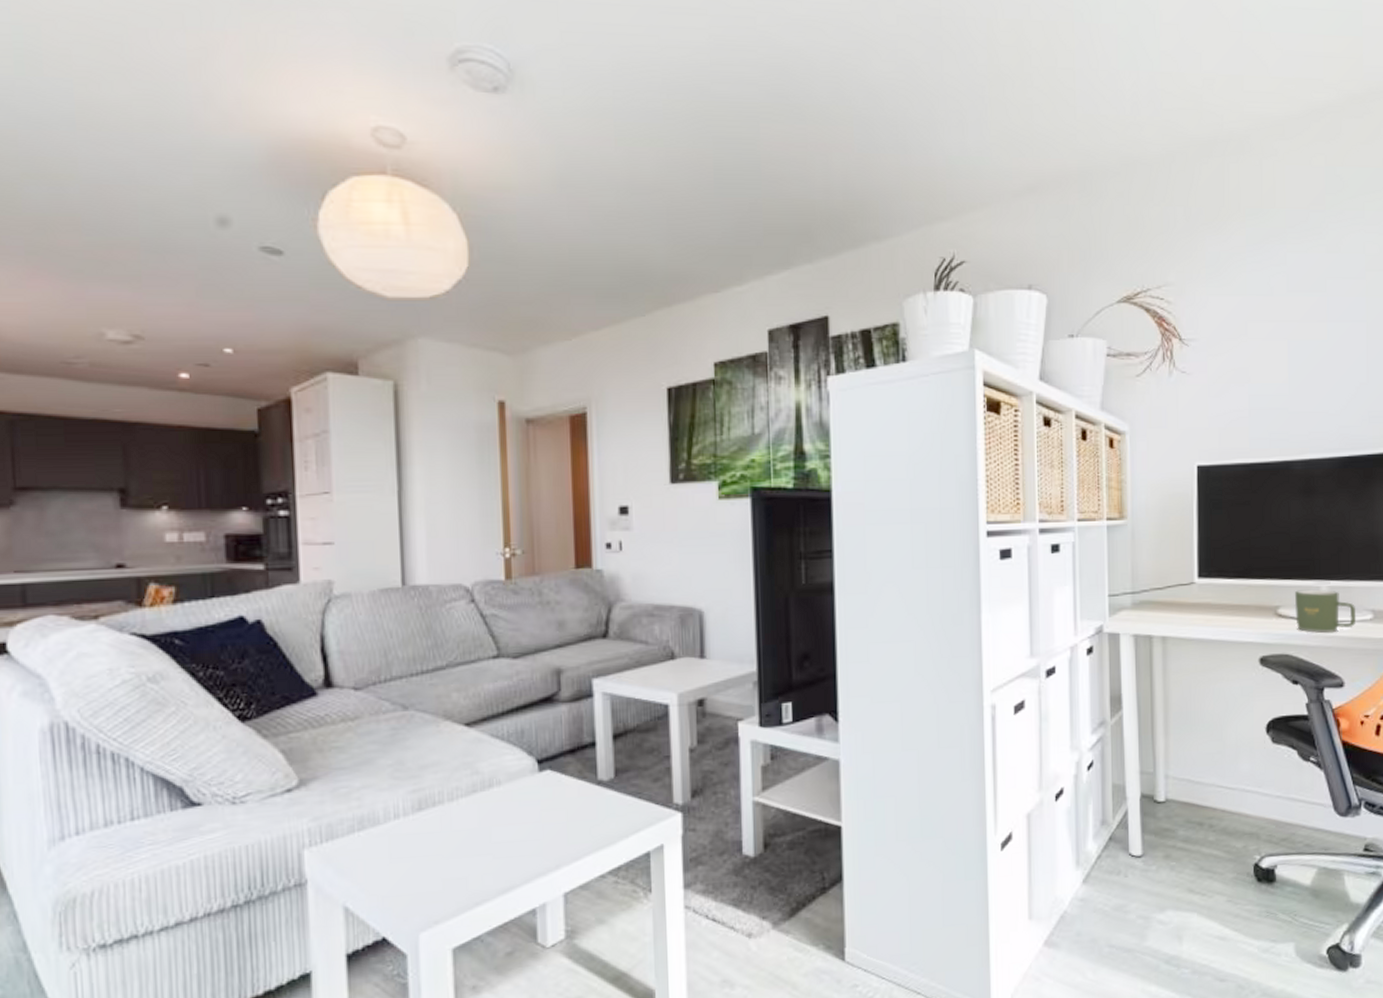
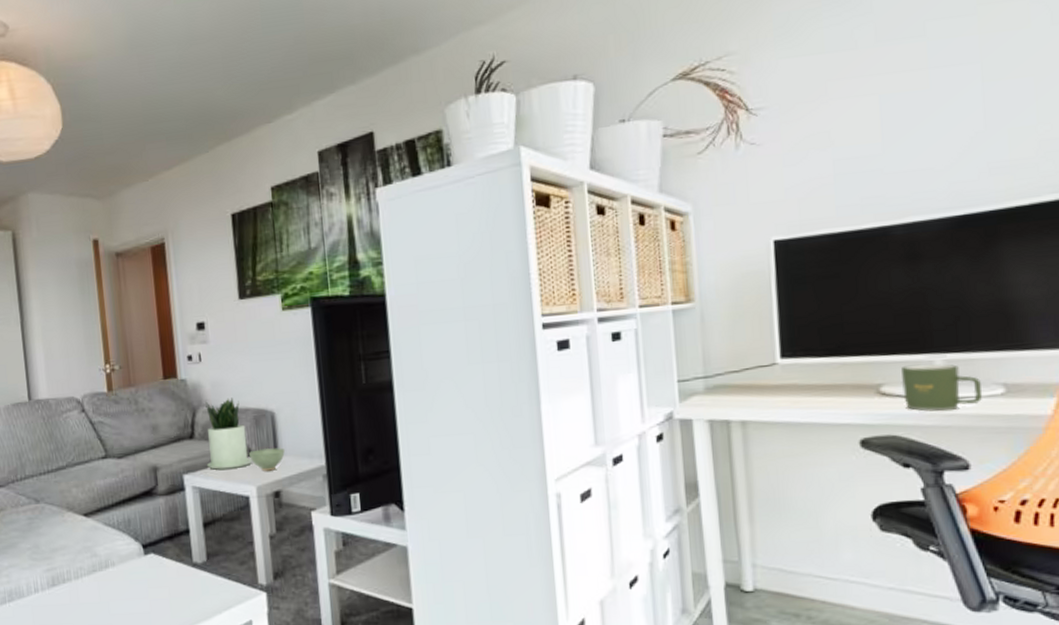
planter: none [620,593,675,674] -> present [205,397,253,470]
bowl: none [670,651,712,677] -> present [248,448,285,472]

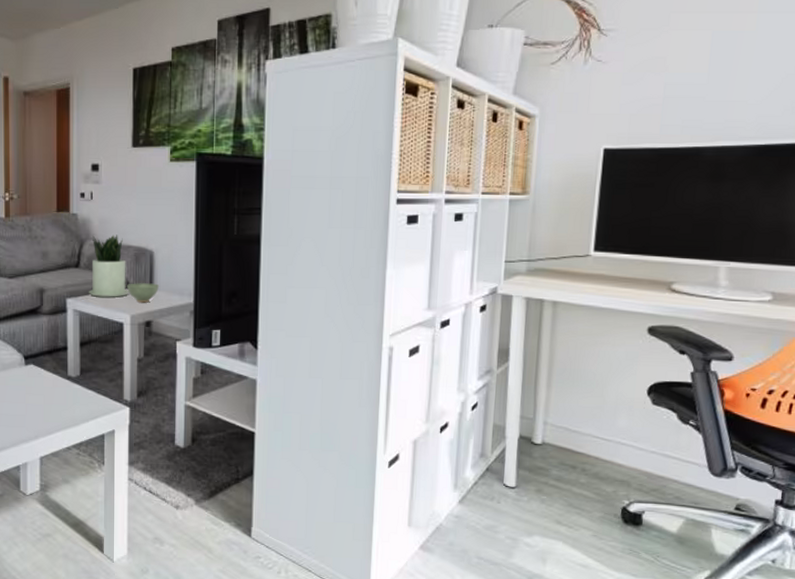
mug: present [901,364,983,412] -> none [689,268,754,311]

